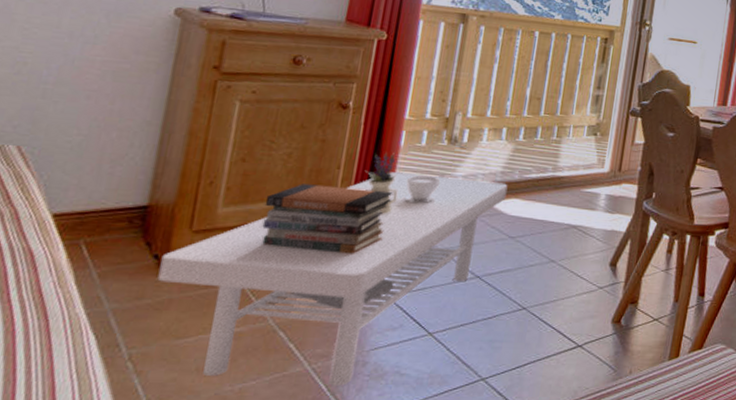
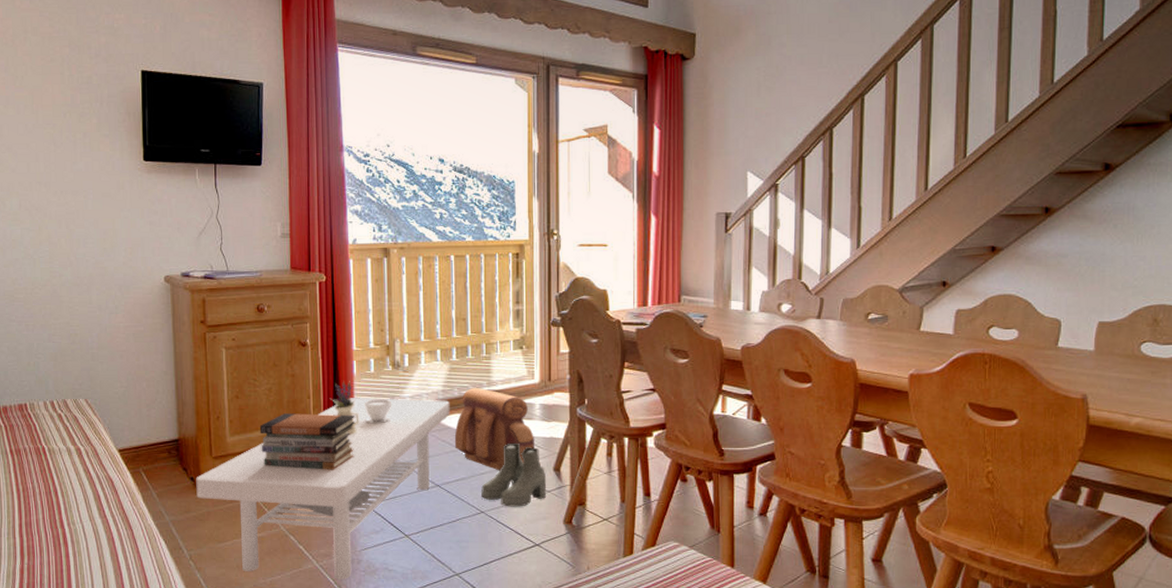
backpack: none [504,172,595,264] -> present [454,388,534,471]
boots: none [526,233,601,304] -> present [481,442,547,507]

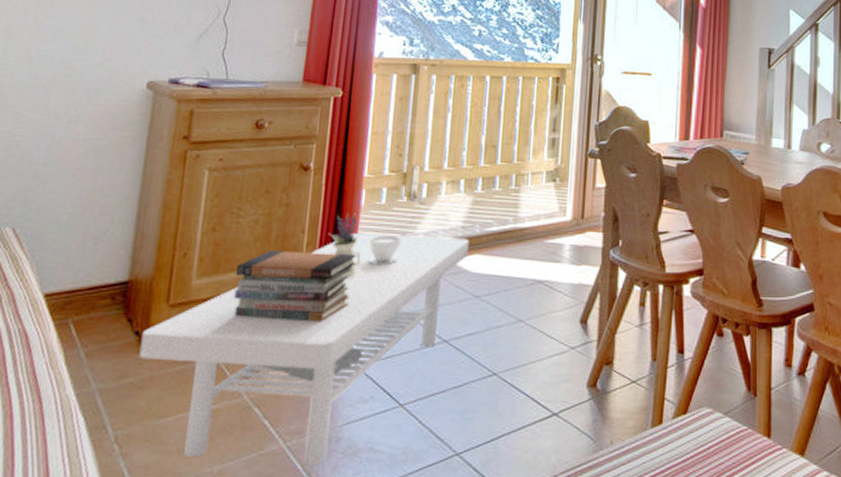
backpack: present [454,388,534,471] -> none [469,225,561,324]
boots: present [481,442,547,507] -> none [495,289,572,368]

